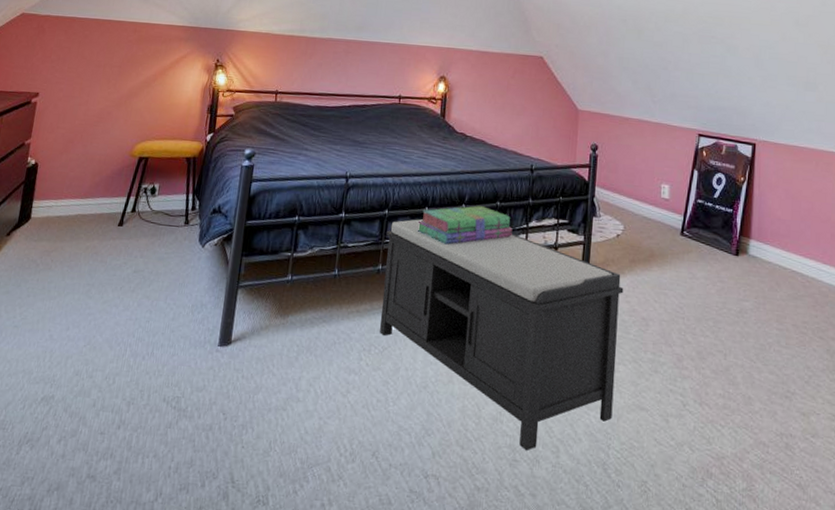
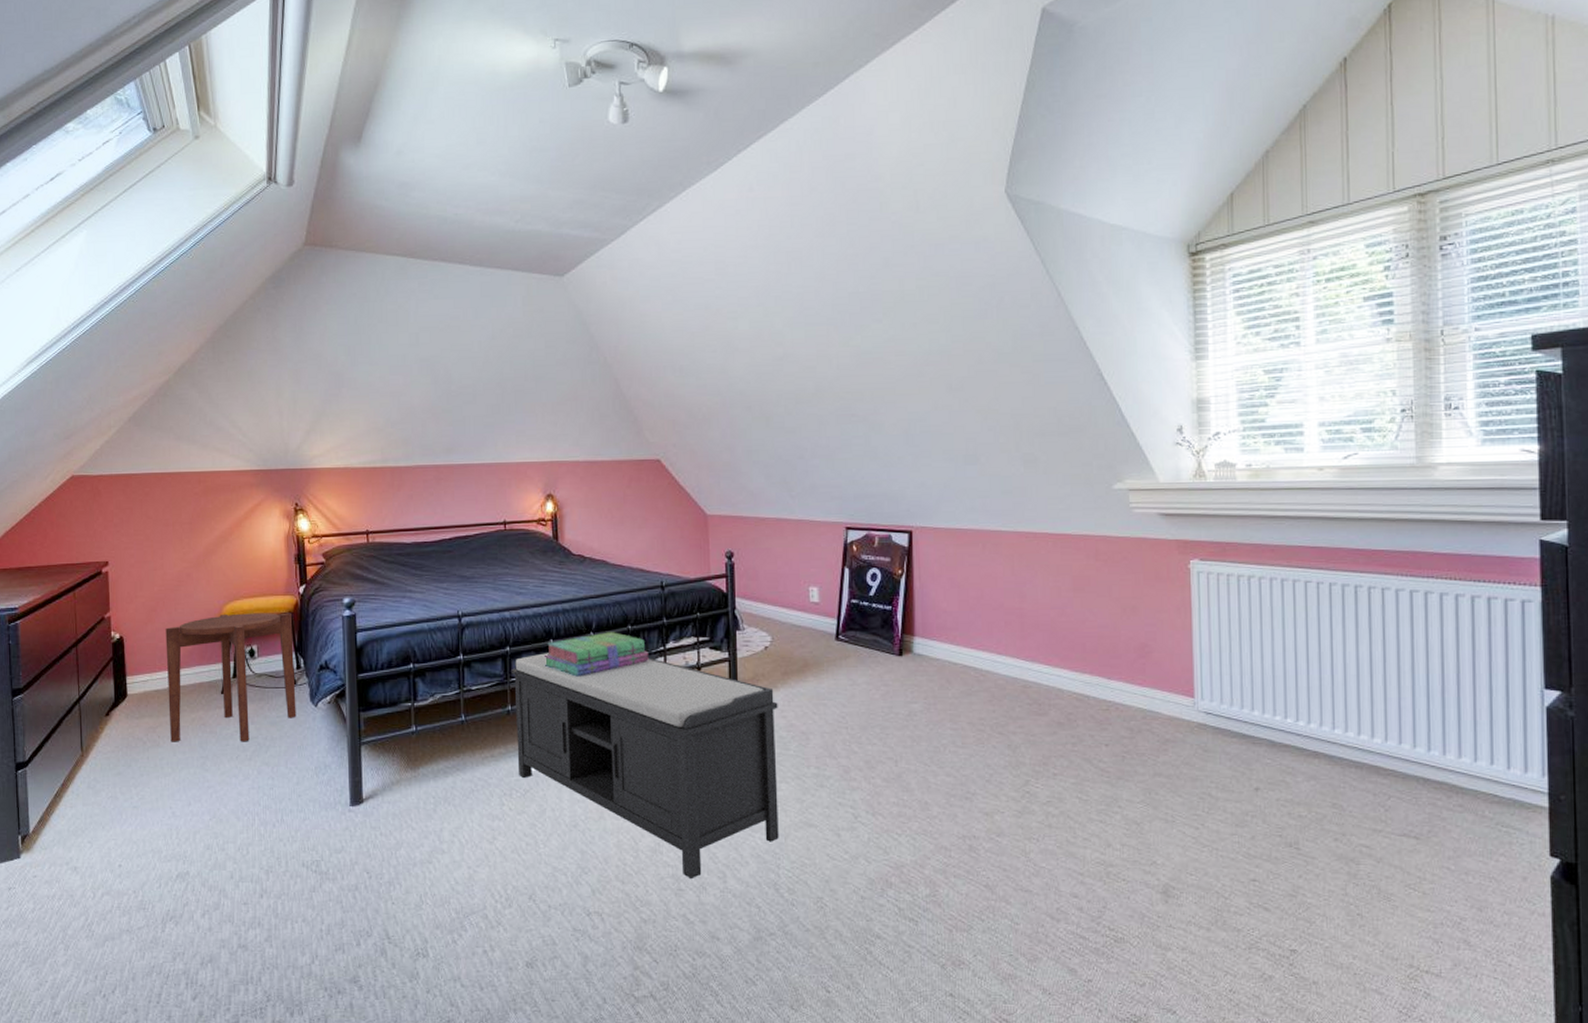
side table: none [62,152,196,274] -> present [165,613,297,742]

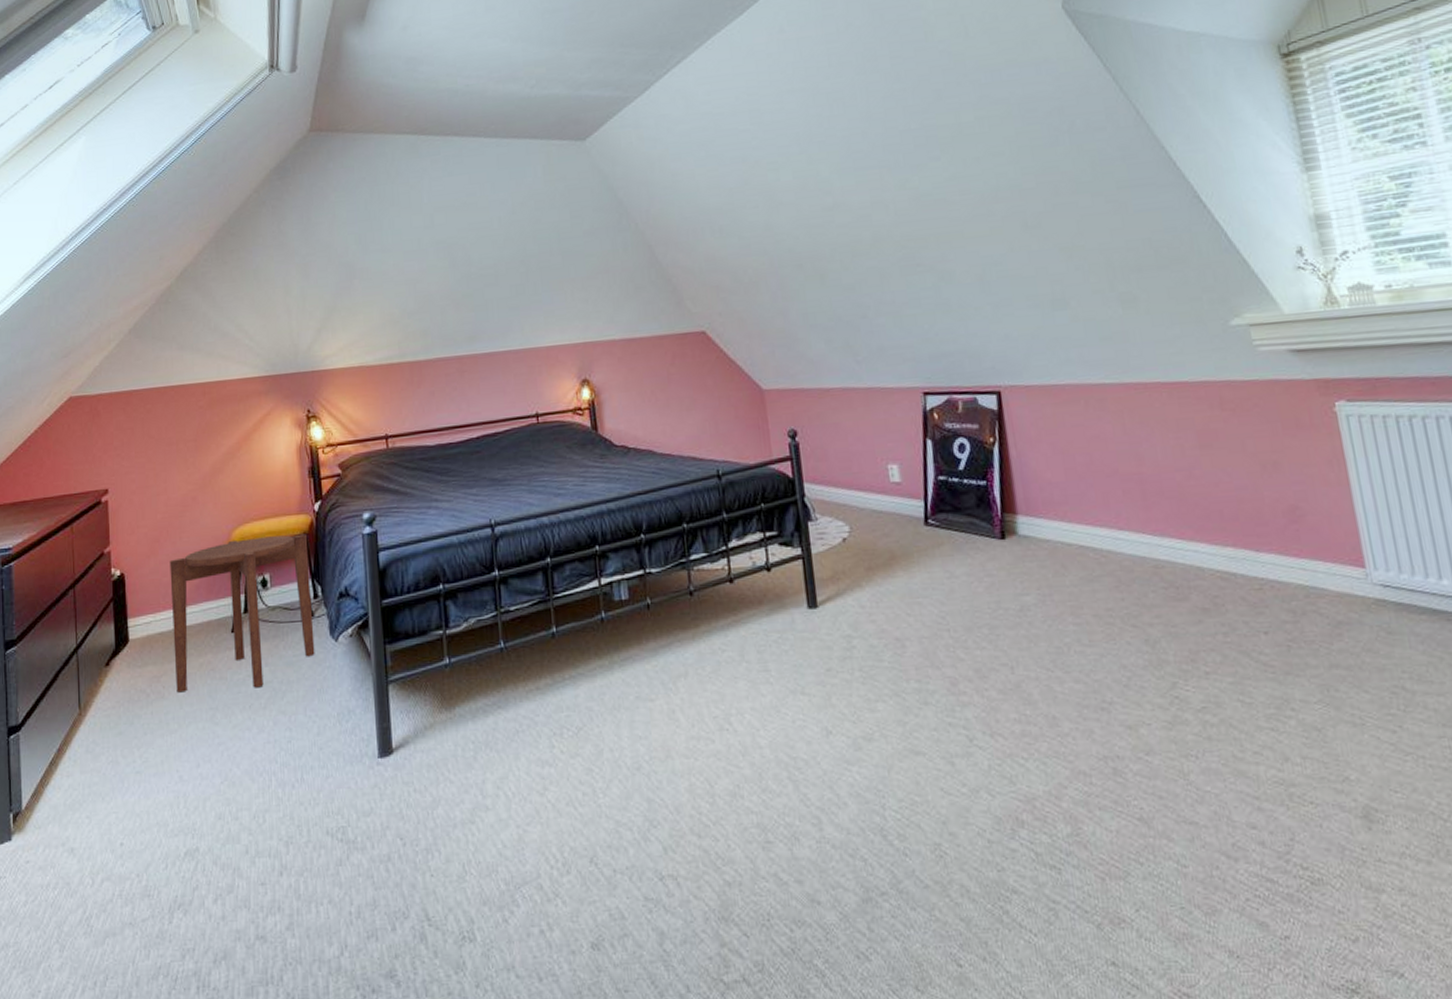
bench: present [511,653,779,880] -> none [553,559,881,829]
stack of books: present [544,632,649,677] -> none [589,532,710,588]

